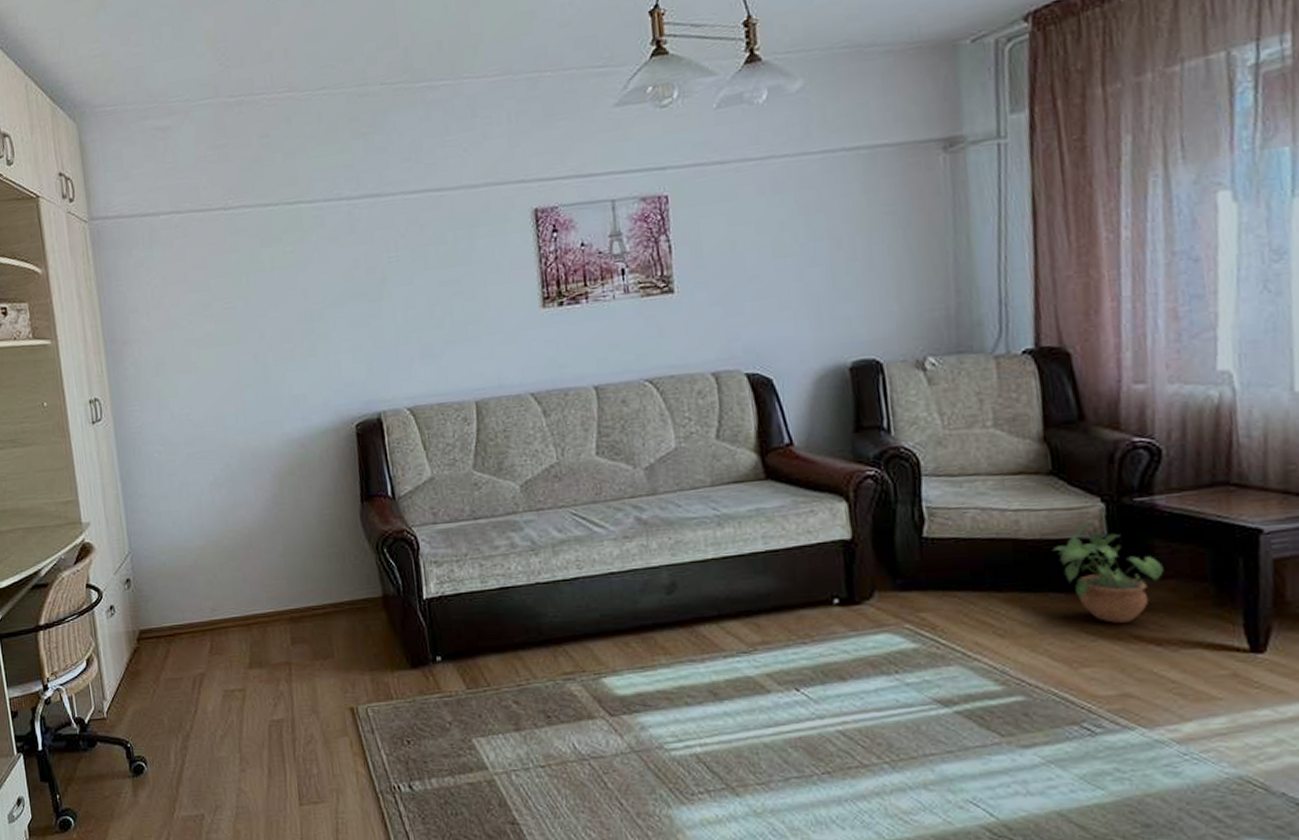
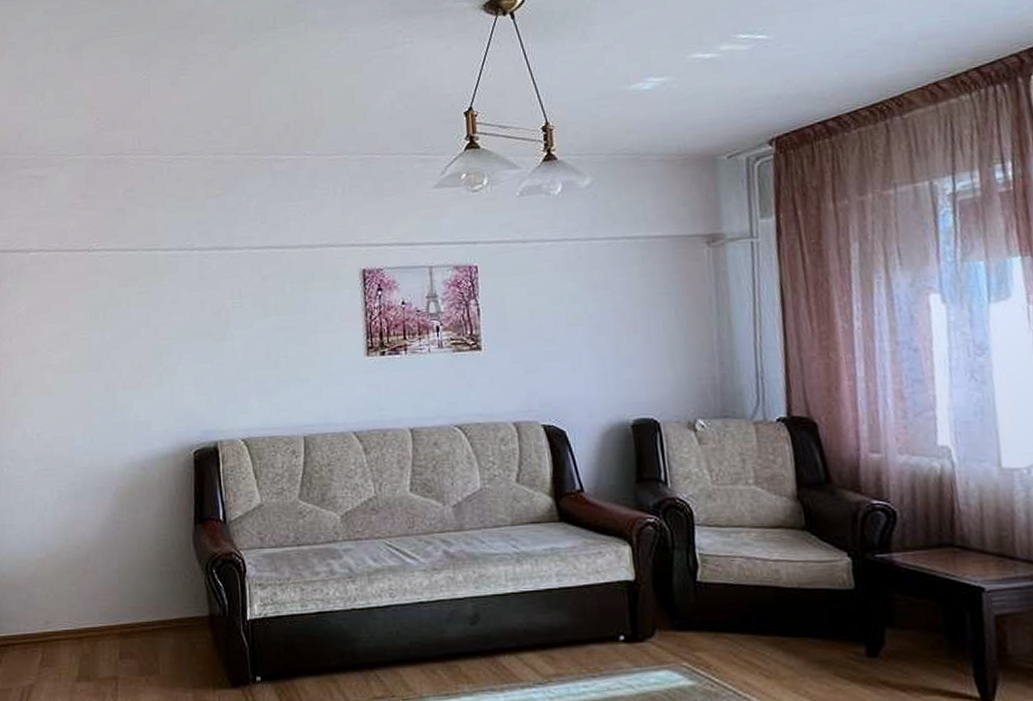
potted plant: present [1051,523,1164,623] -> none [808,575,904,669]

